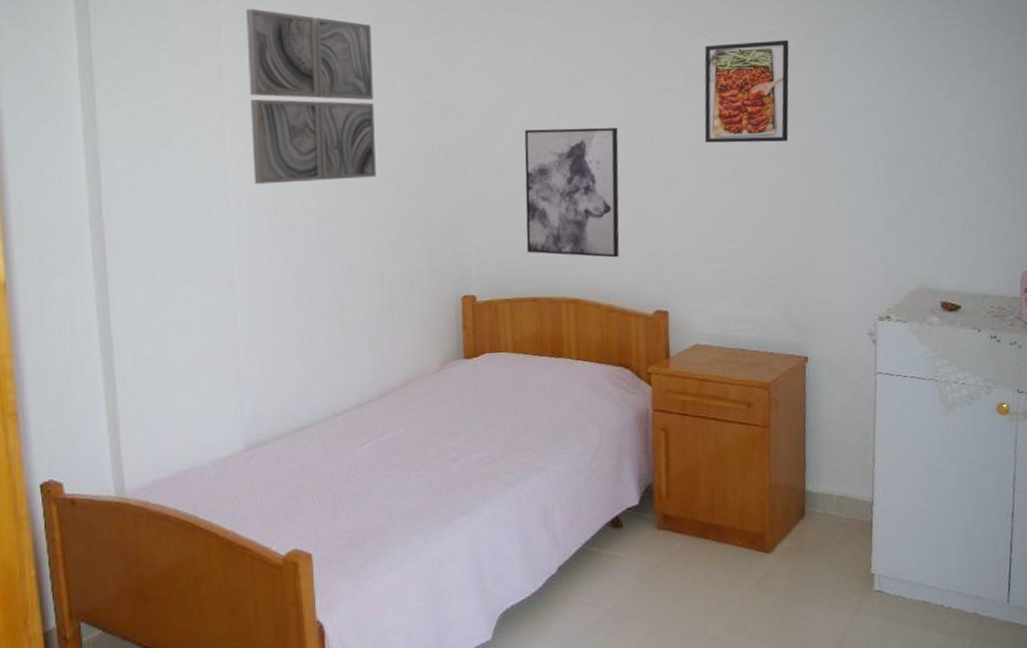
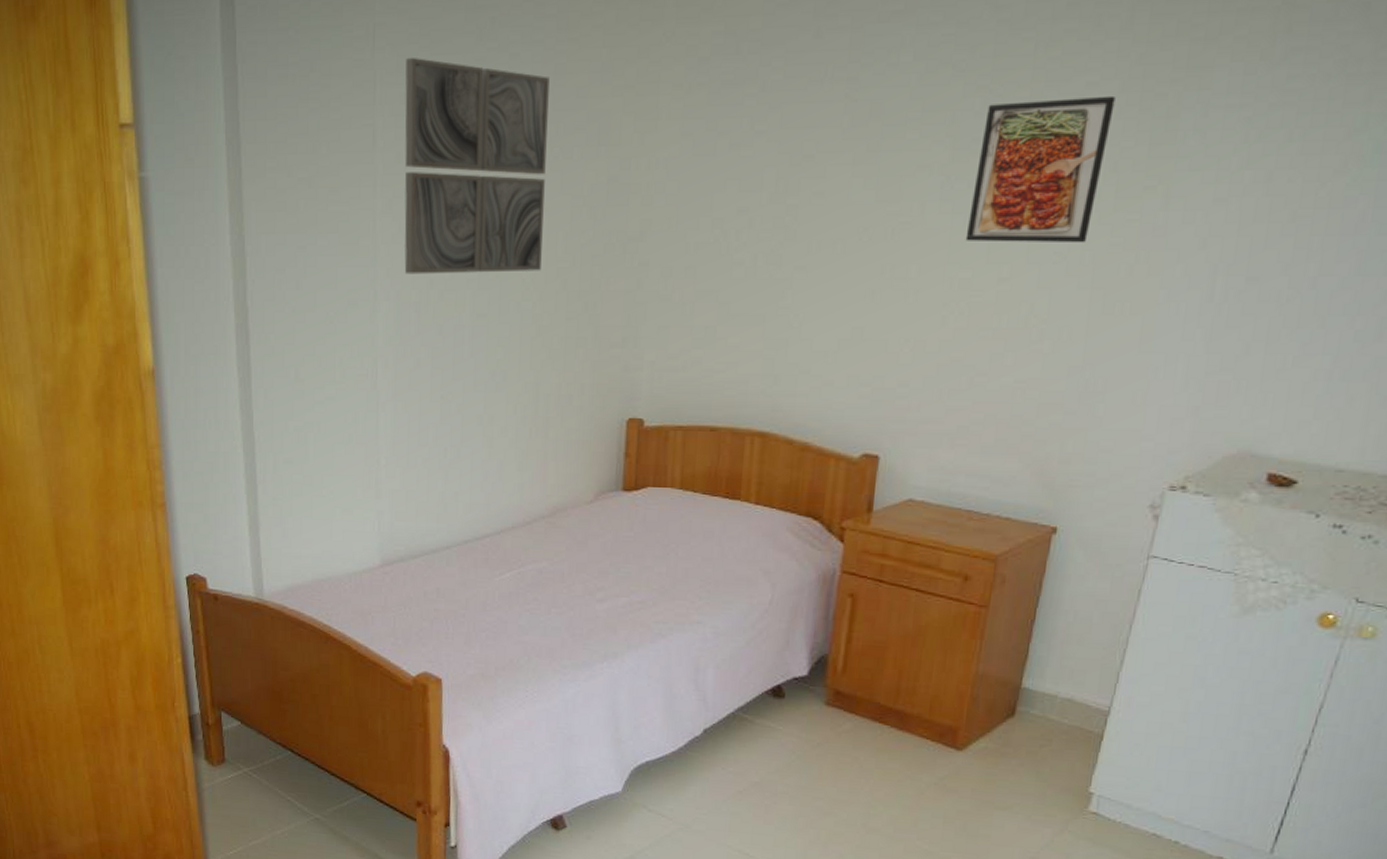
wall art: present [524,127,620,258] -> none [711,216,848,385]

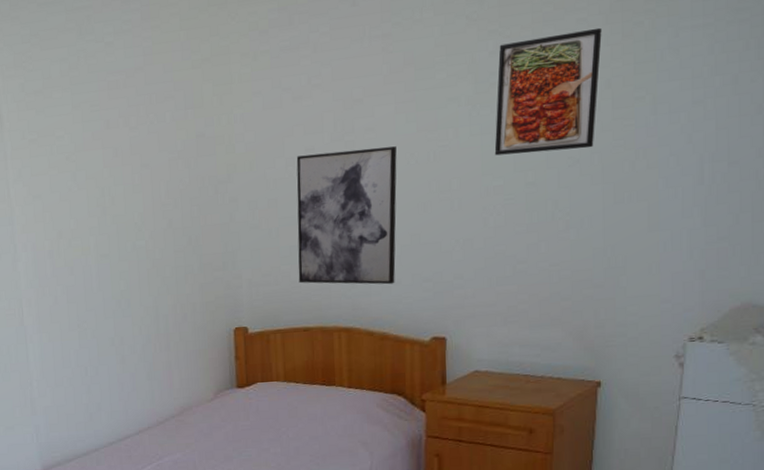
wall art: present [404,57,550,274] -> none [21,53,149,229]
wall art: none [711,216,848,385] -> present [296,146,397,285]

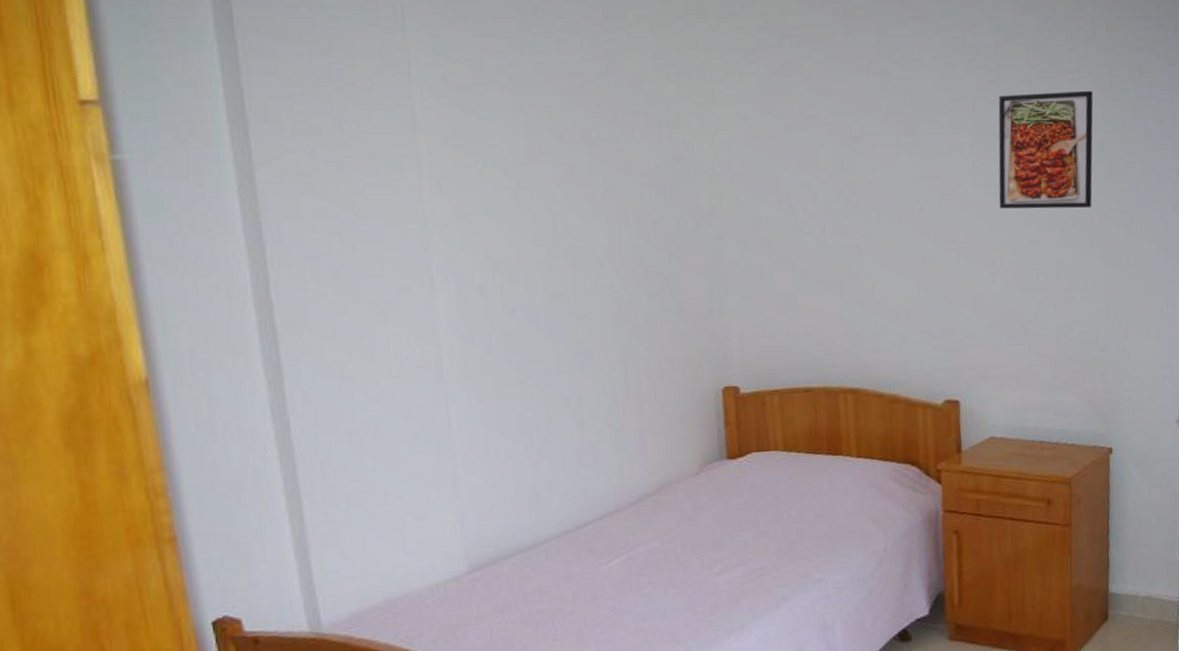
wall art: present [296,146,397,285] -> none [791,190,904,341]

